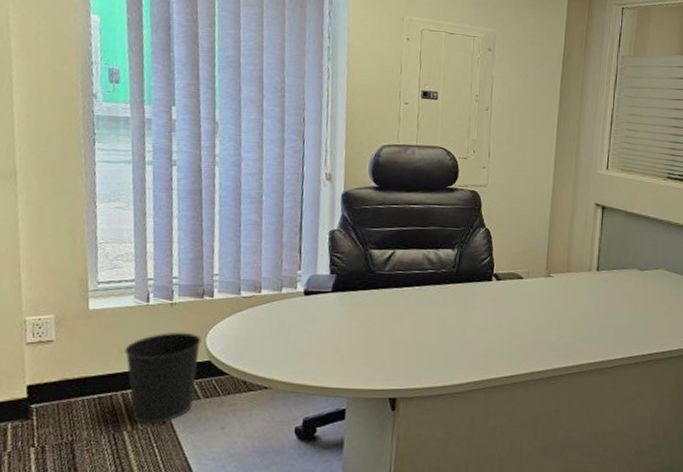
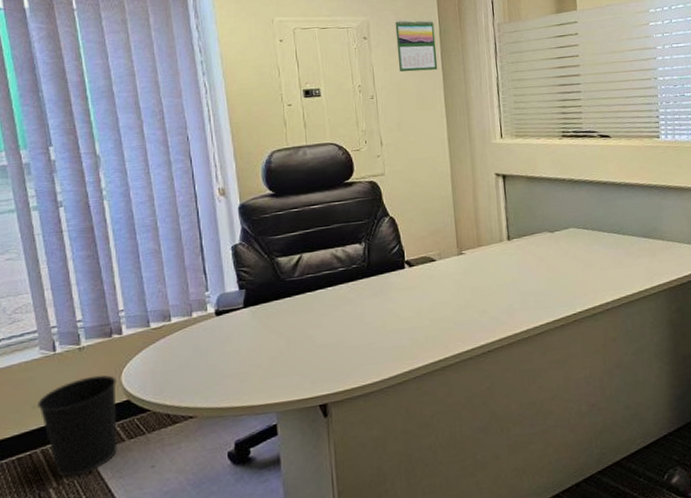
calendar: none [517,37,559,92] -> present [395,20,438,72]

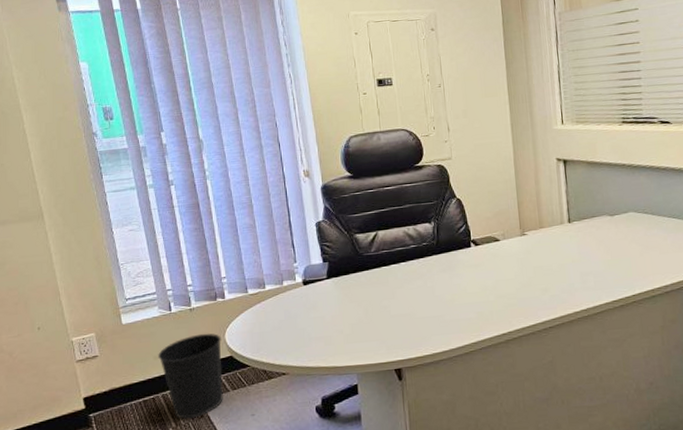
calendar: present [395,20,438,72] -> none [460,10,501,62]

